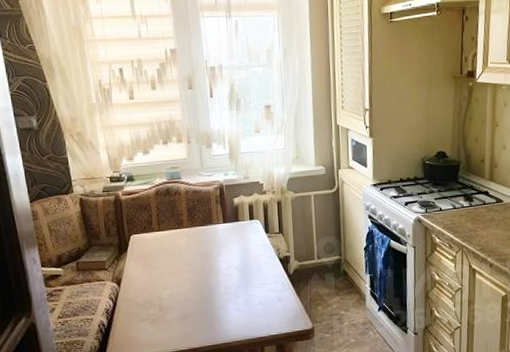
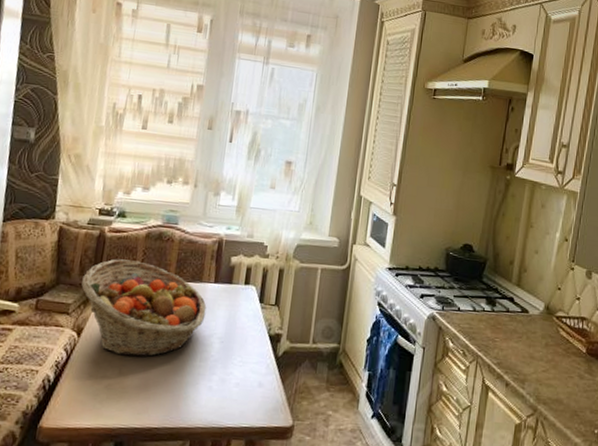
fruit basket: none [110,216,222,296] -> present [81,259,207,357]

